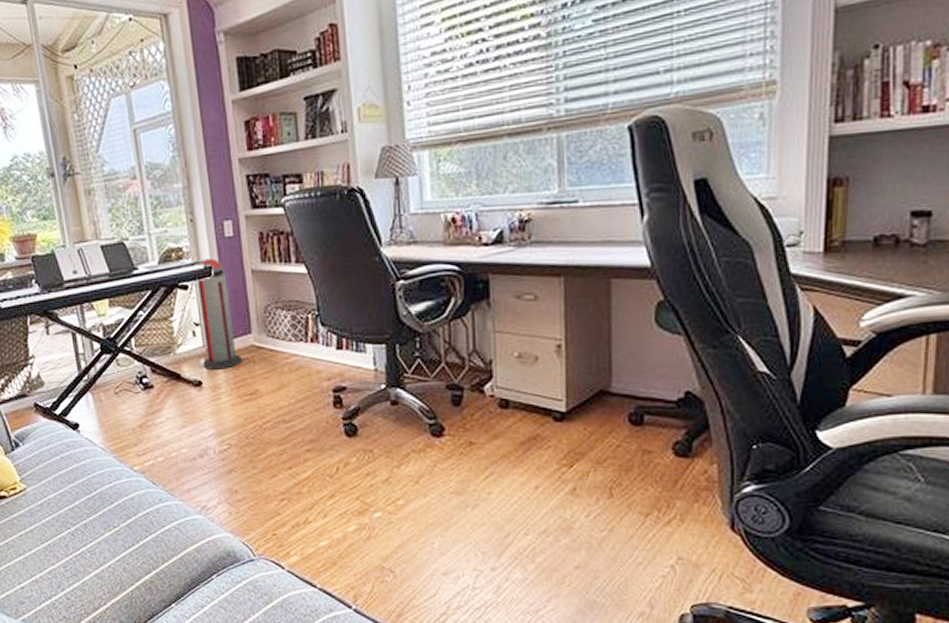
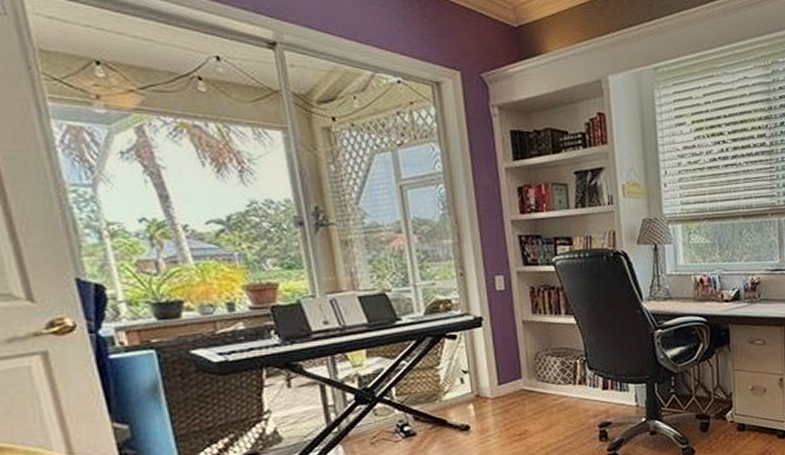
air purifier: present [195,259,243,370] -> none [465,310,513,414]

